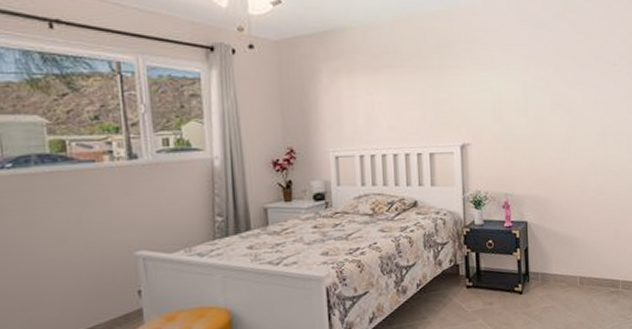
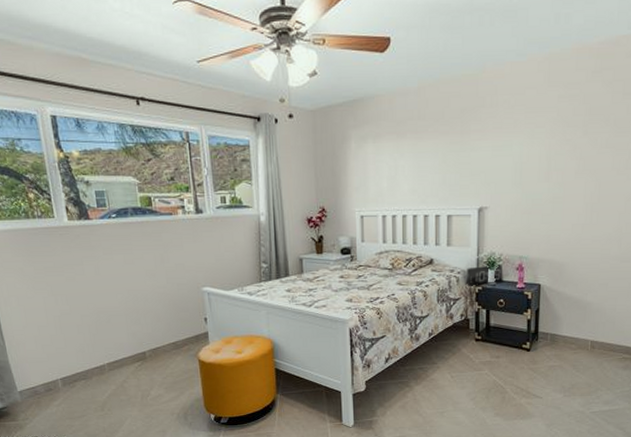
alarm clock: none [453,203,491,228] -> present [467,264,503,286]

